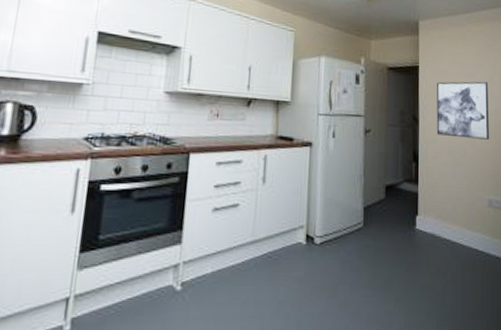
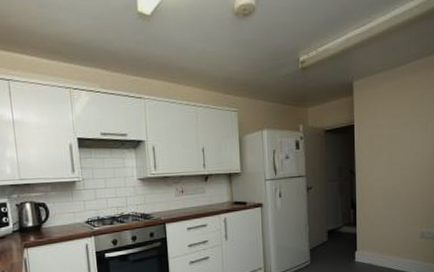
wall art: present [436,81,490,140] -> none [372,129,423,184]

